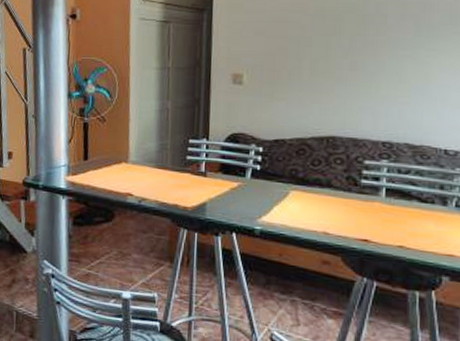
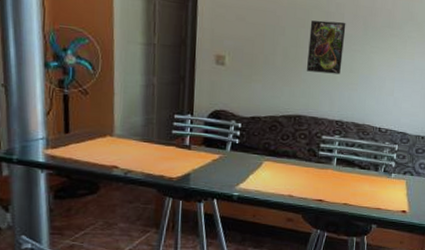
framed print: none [341,24,390,86] -> present [307,20,346,75]

